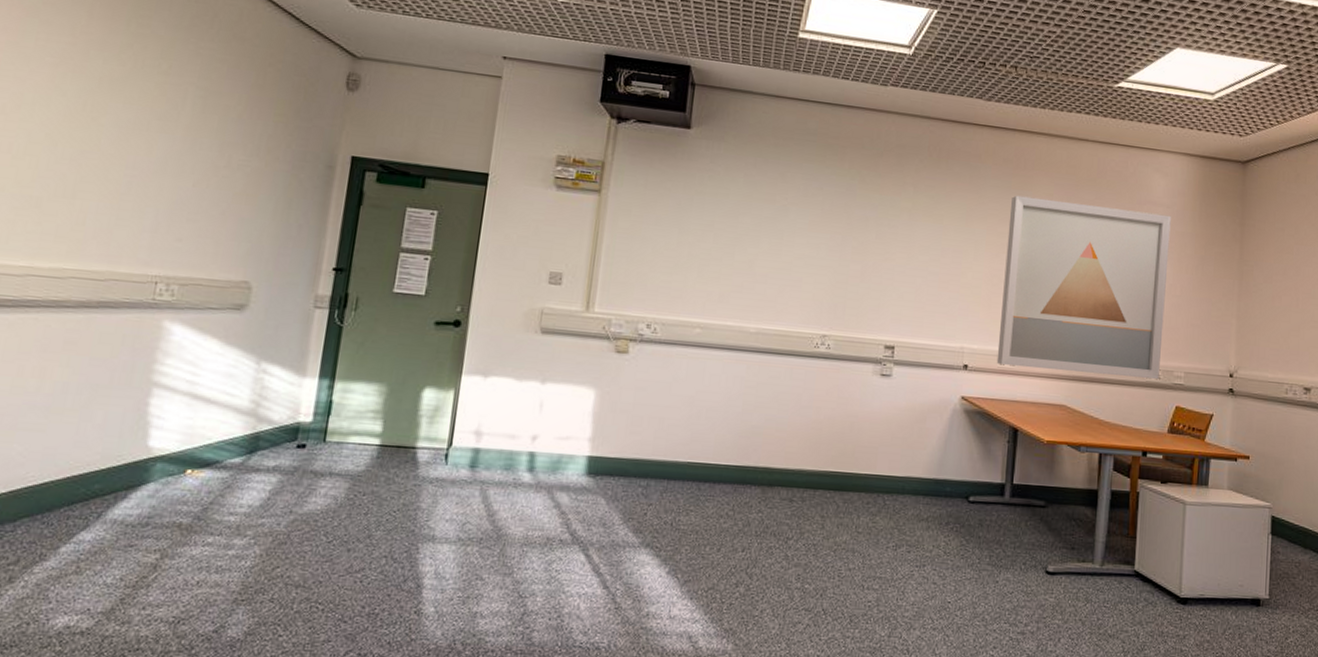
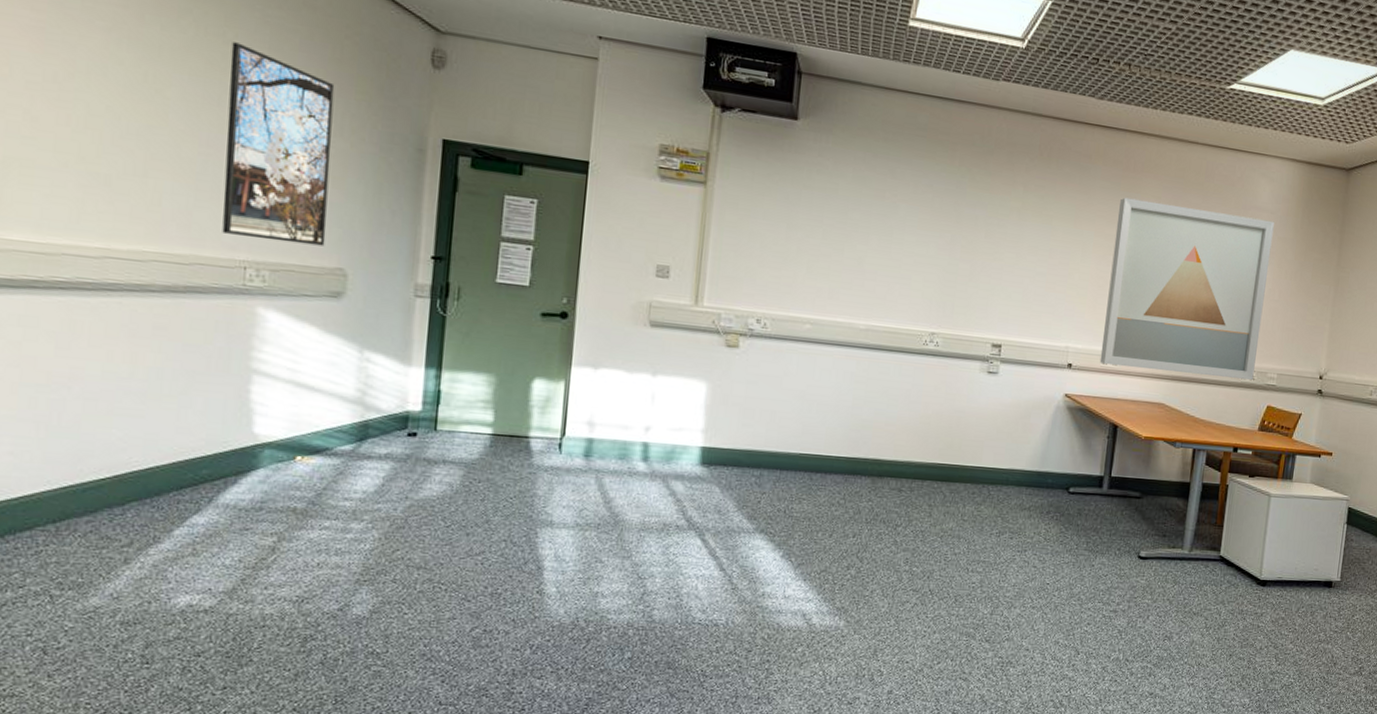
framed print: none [138,72,256,261] -> present [222,42,335,246]

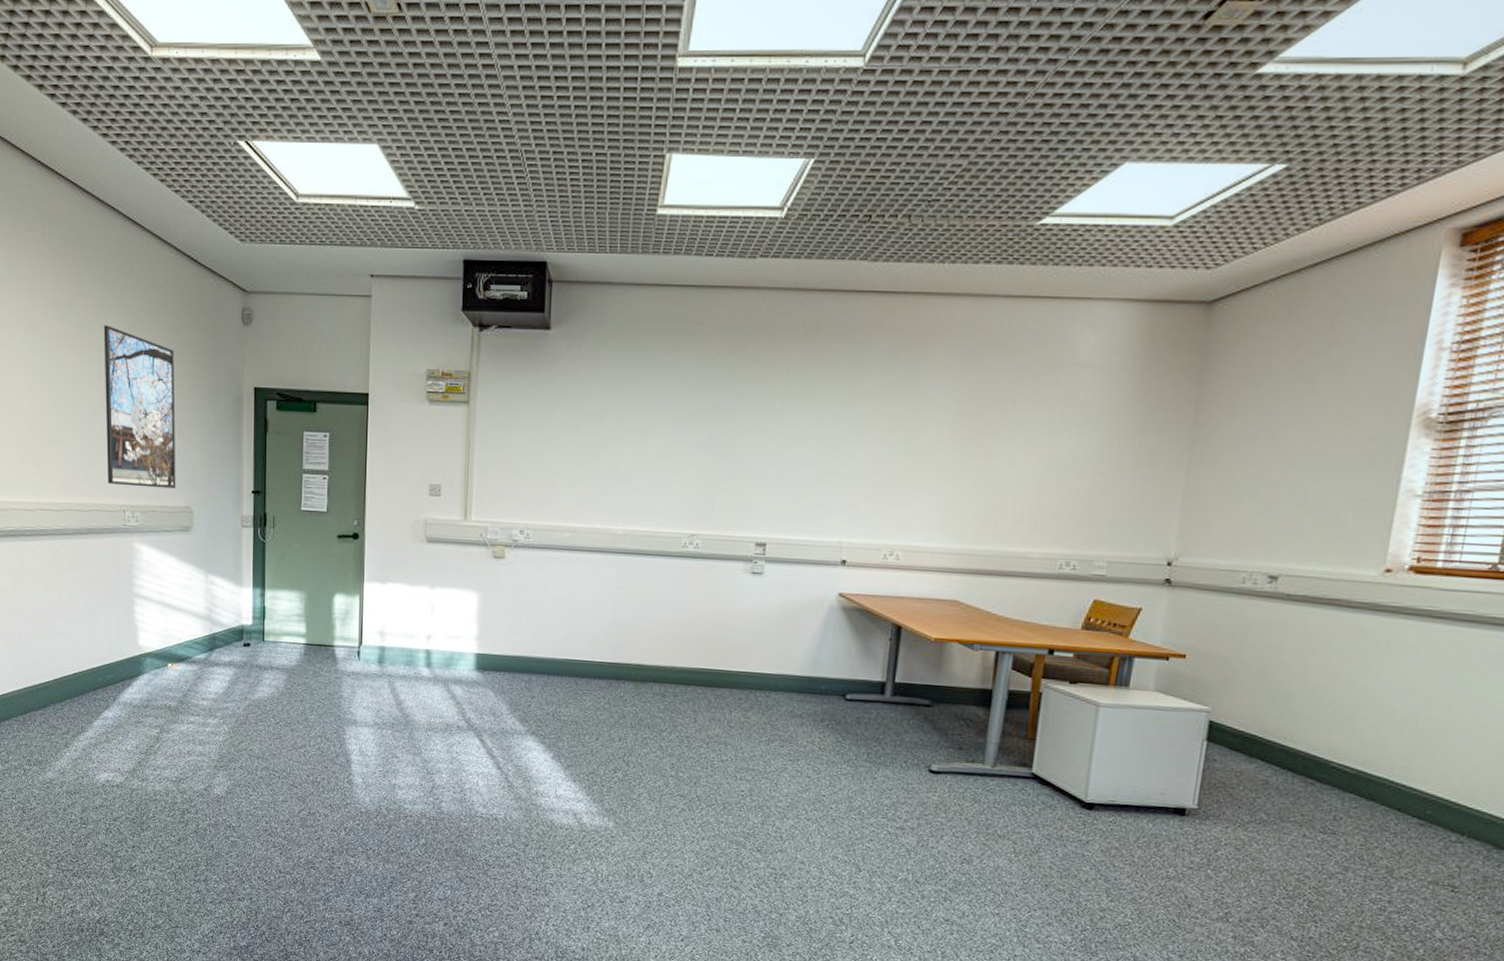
wall art: present [1099,197,1274,381] -> none [878,370,1103,571]

